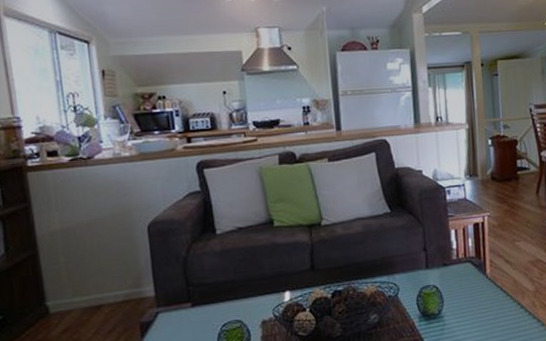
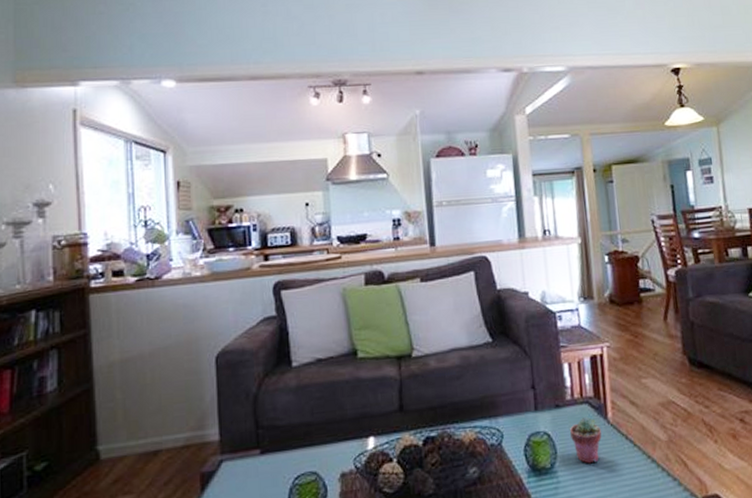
potted succulent: none [455,272,481,310] -> present [570,416,602,464]

